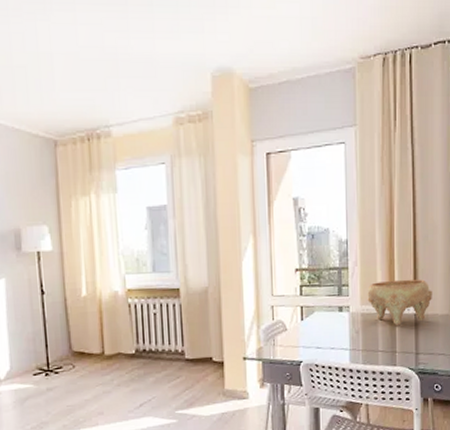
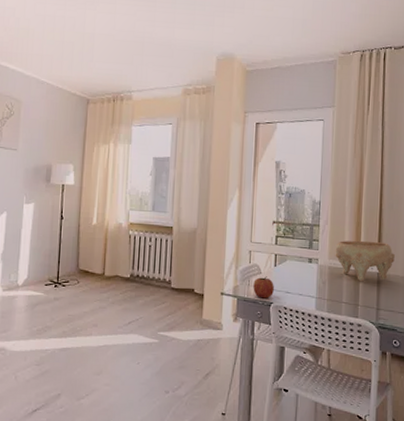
fruit: none [279,333,304,358] -> present [253,276,275,299]

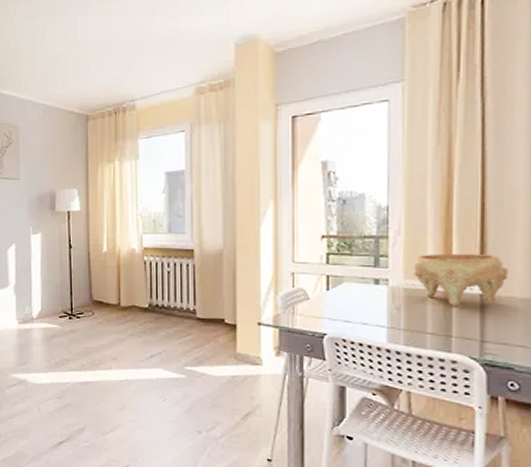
fruit: present [253,276,275,299] -> none [299,302,329,329]

